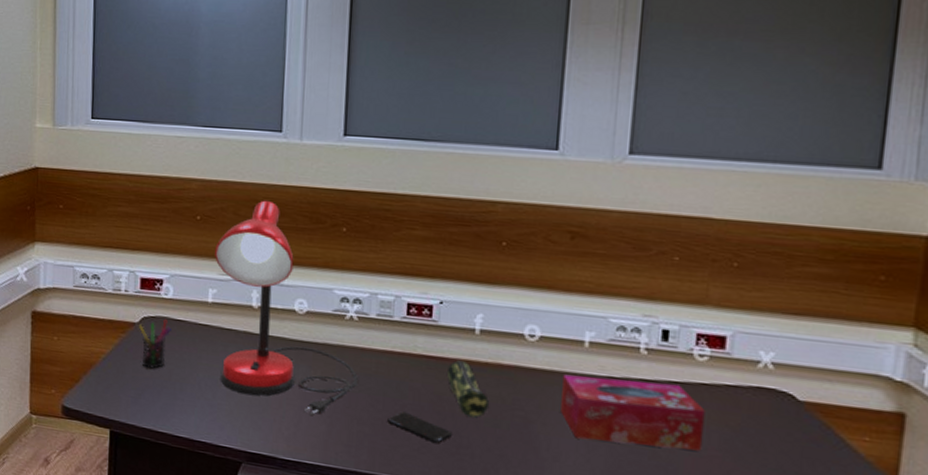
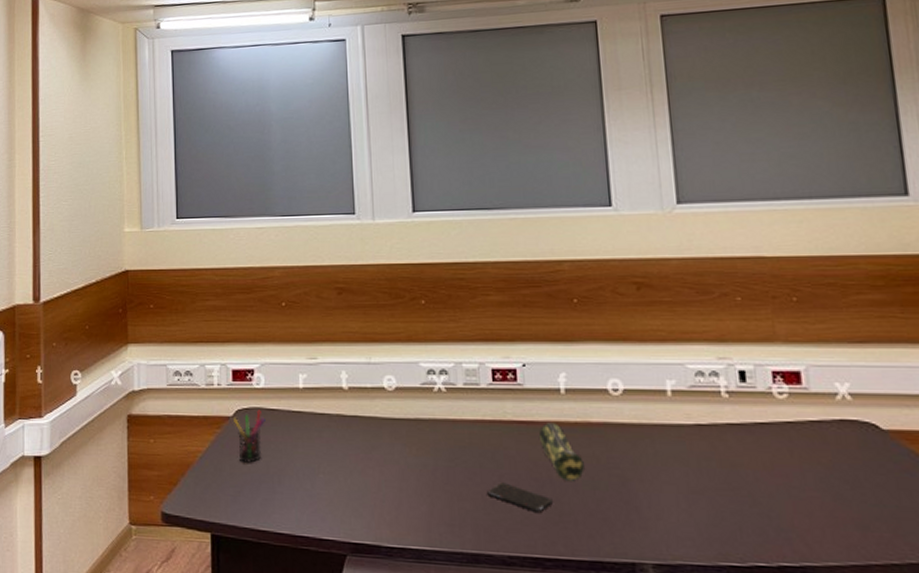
desk lamp: present [215,200,358,415] -> none [302,280,453,496]
tissue box: present [561,374,705,451] -> none [652,425,800,494]

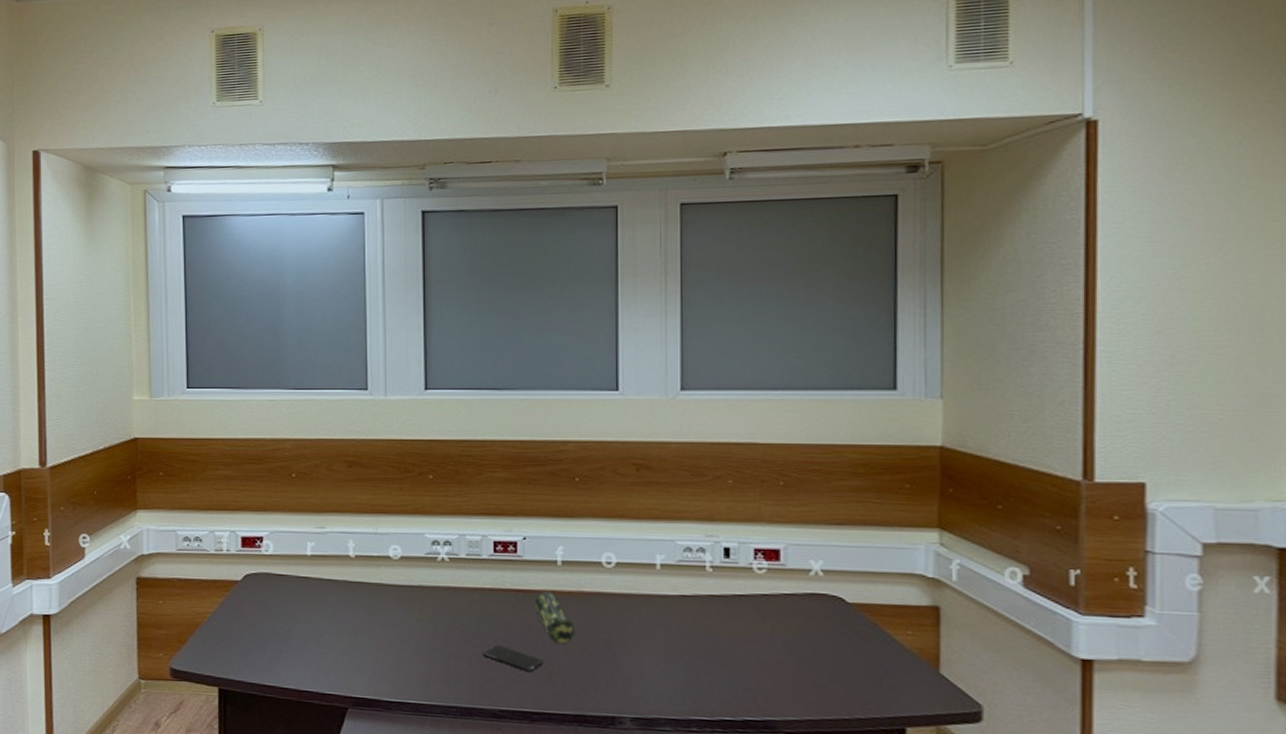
pen holder: present [234,410,265,463] -> none [242,575,273,624]

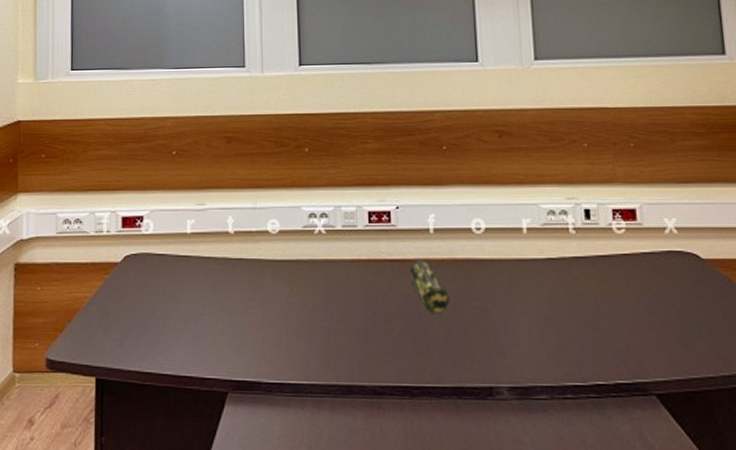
smartphone: present [483,645,545,673] -> none [361,317,422,345]

